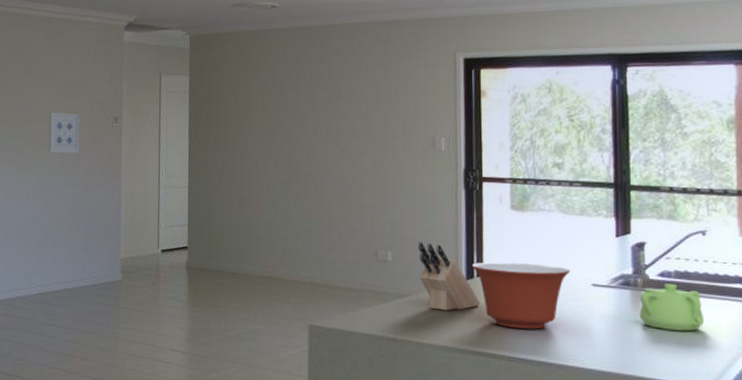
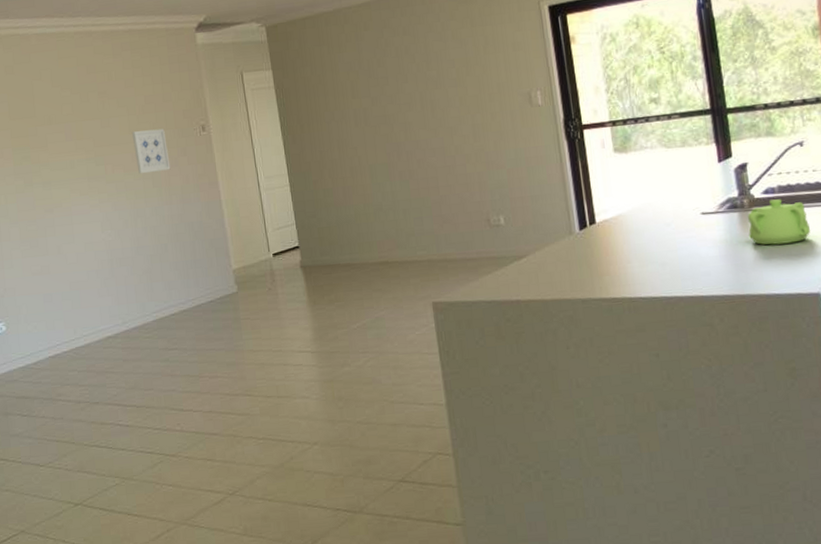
knife block: present [417,242,480,311] -> none [528,199,596,265]
mixing bowl: present [471,262,571,330] -> none [583,201,679,270]

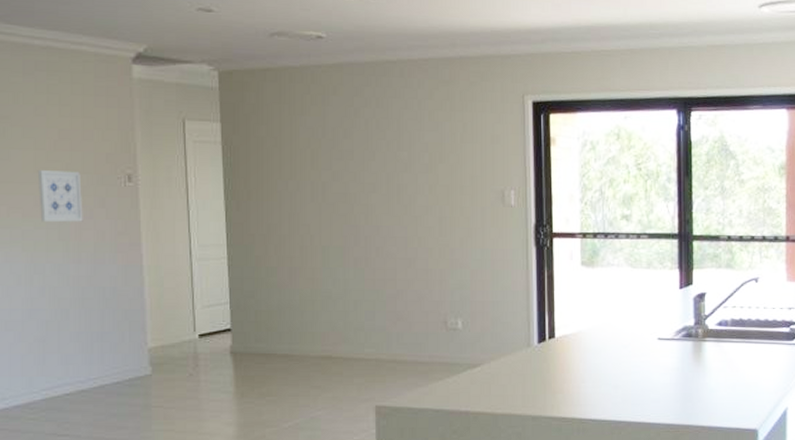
teapot: present [748,199,810,245] -> none [699,332,755,377]

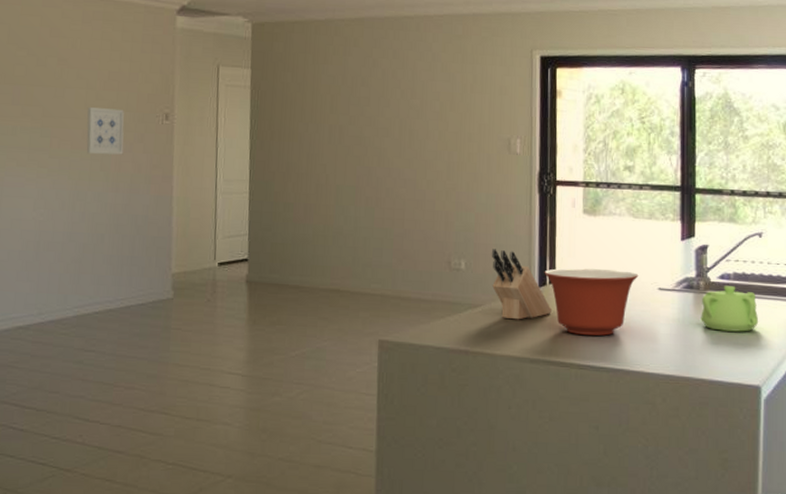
knife block: none [488,306,552,378] -> present [491,249,552,320]
mixing bowl: none [543,322,638,389] -> present [544,268,639,336]
teapot: none [699,332,755,377] -> present [701,286,758,332]

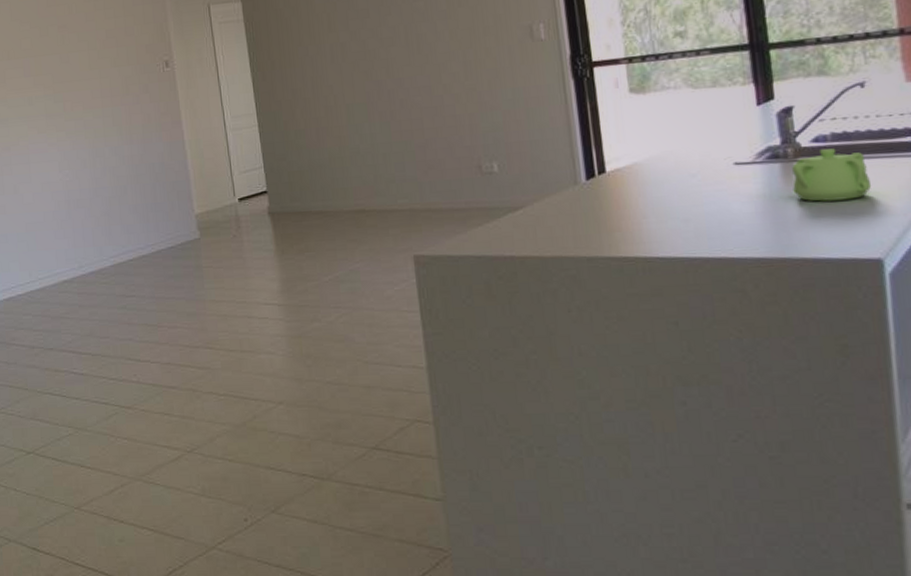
wall art: present [86,107,124,155] -> none [91,64,132,112]
knife block: present [491,249,552,320] -> none [526,145,605,218]
mixing bowl: present [544,268,639,336] -> none [590,148,708,226]

